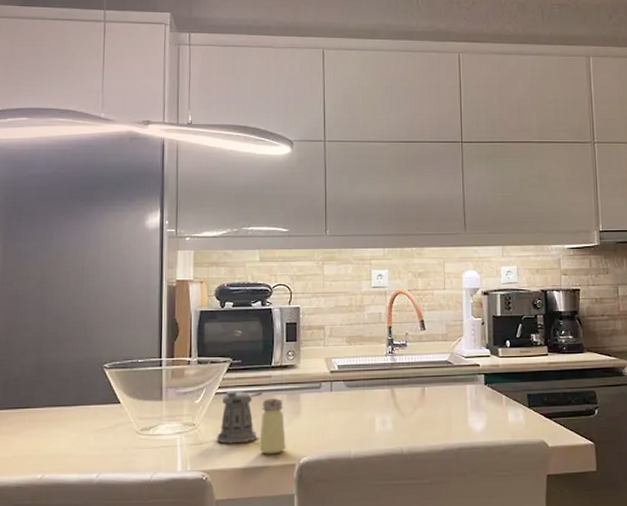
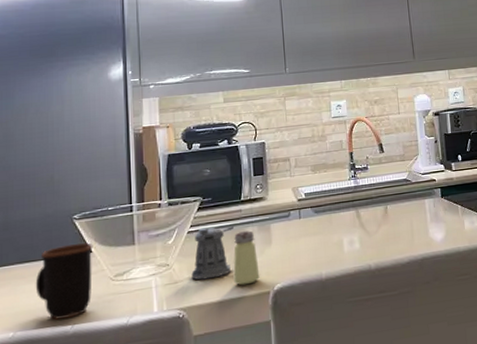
mug: none [64,392,122,467] -> present [35,243,93,320]

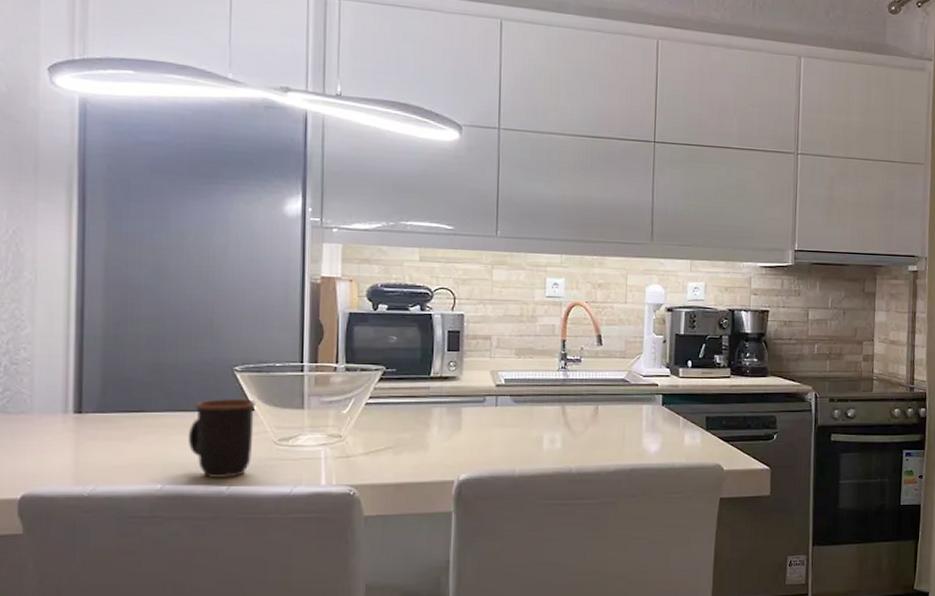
pepper shaker: present [191,226,234,280] -> none [366,401,419,458]
saltshaker: present [233,230,260,286] -> none [414,411,445,470]

